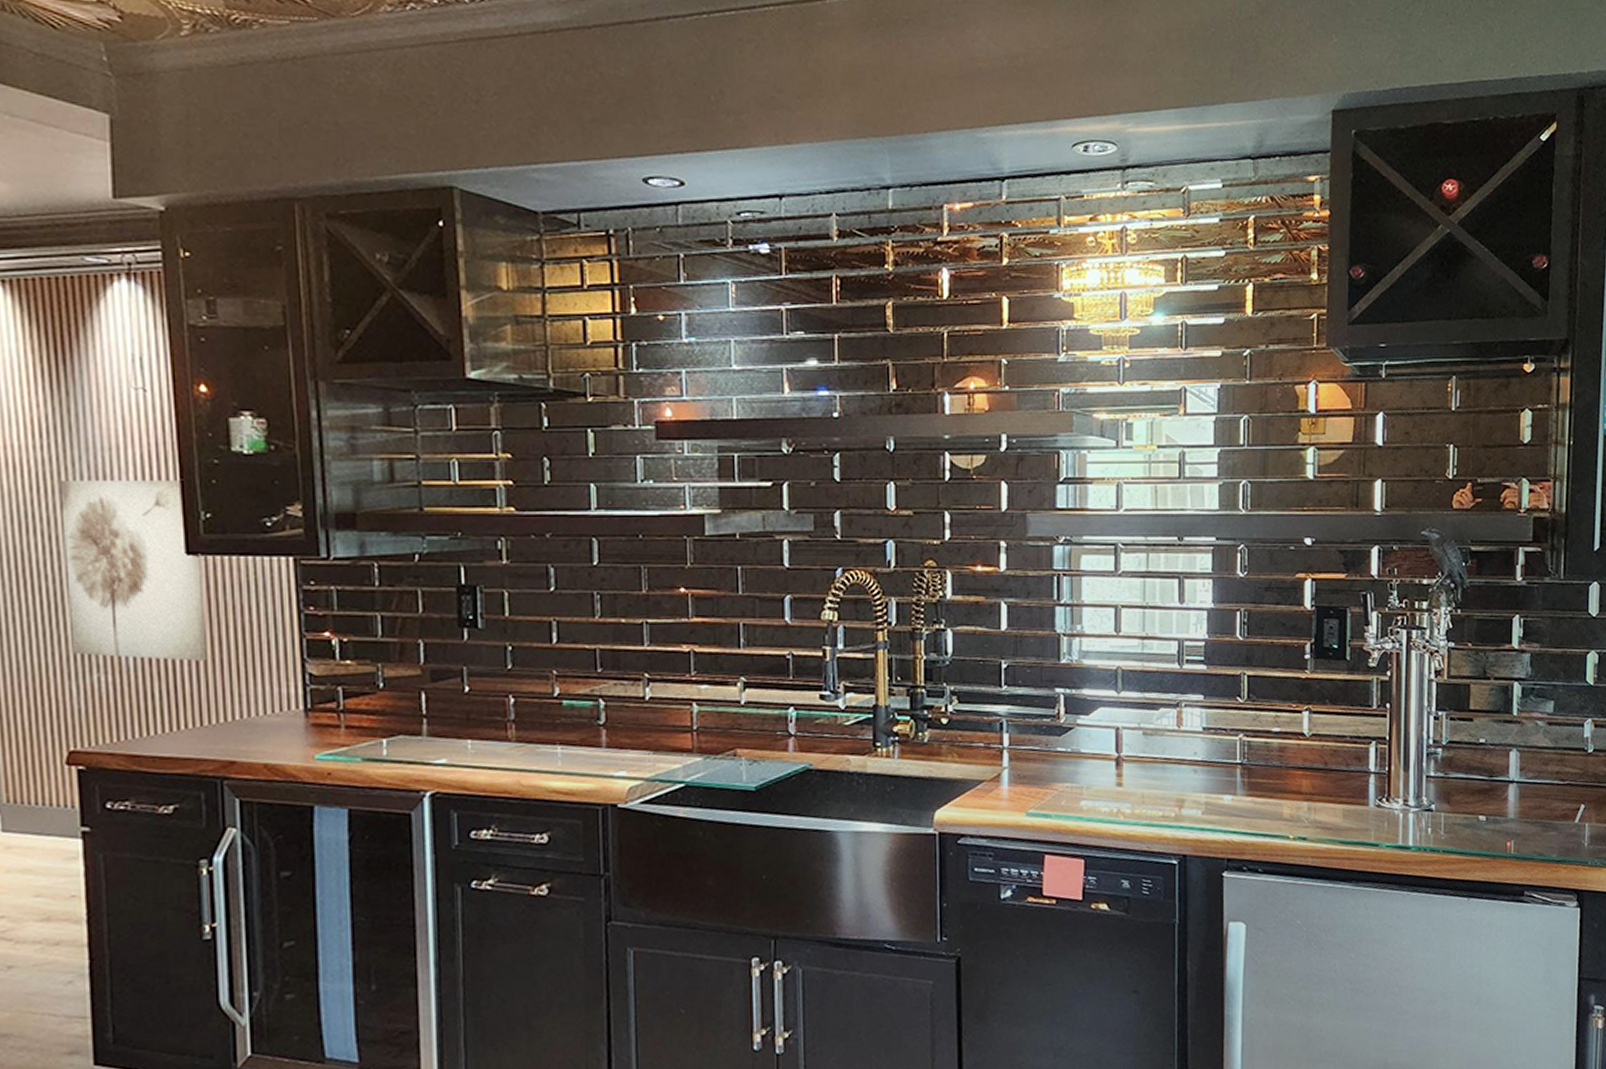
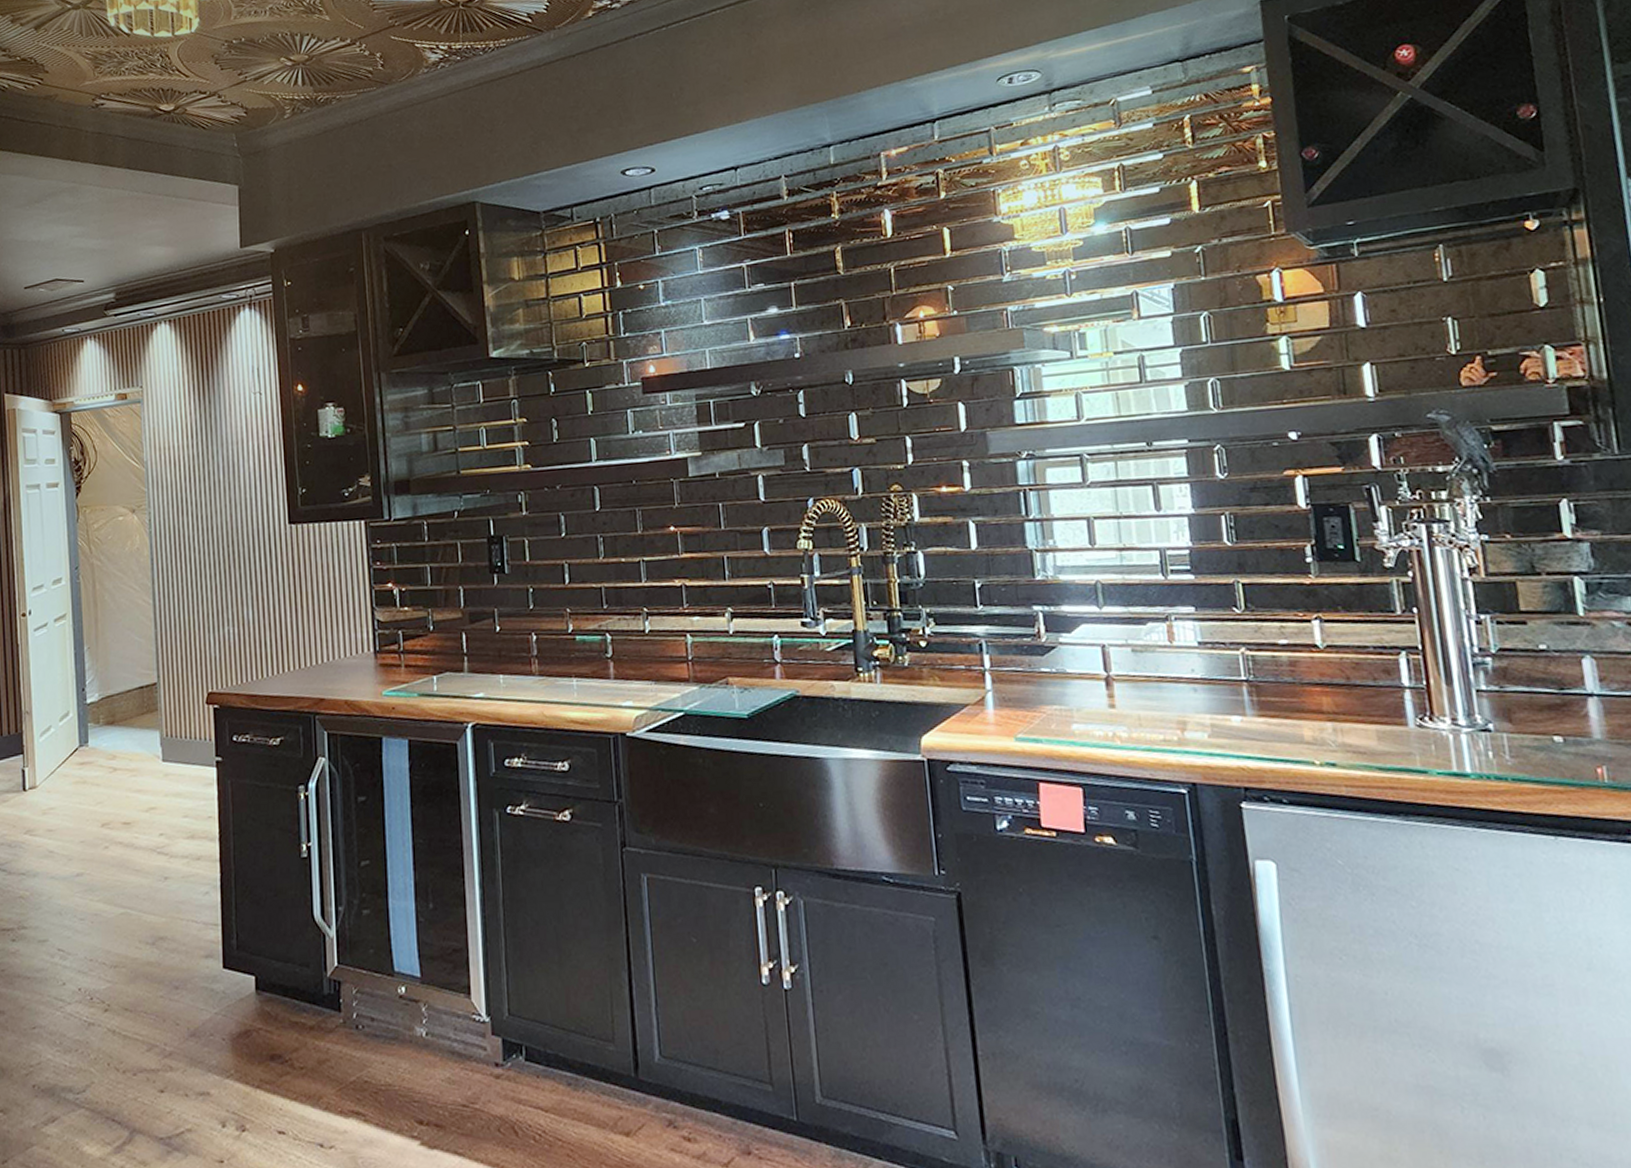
wall art: present [59,479,207,661] -> none [204,464,304,614]

